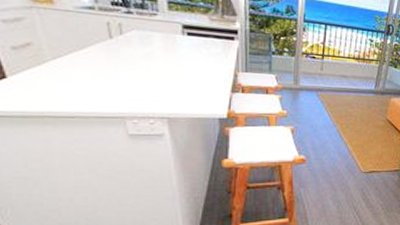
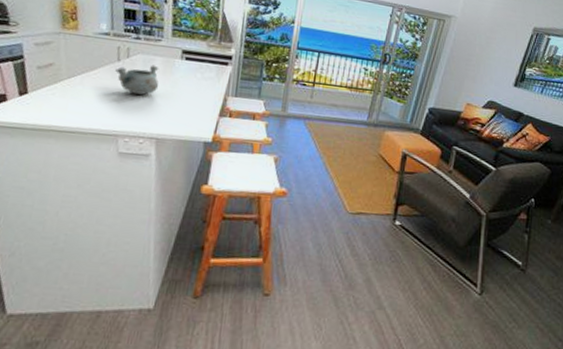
decorative bowl: none [109,41,162,74] -> present [115,65,159,95]

